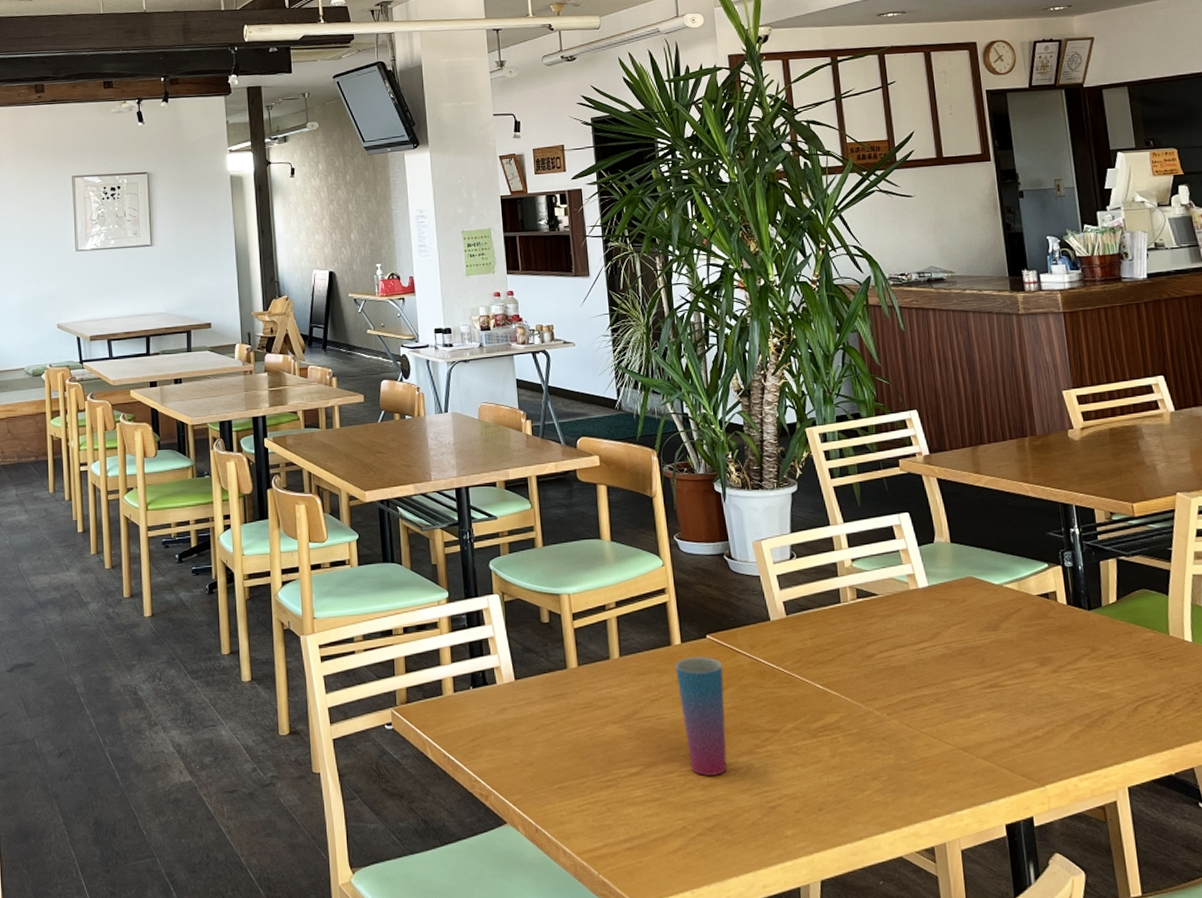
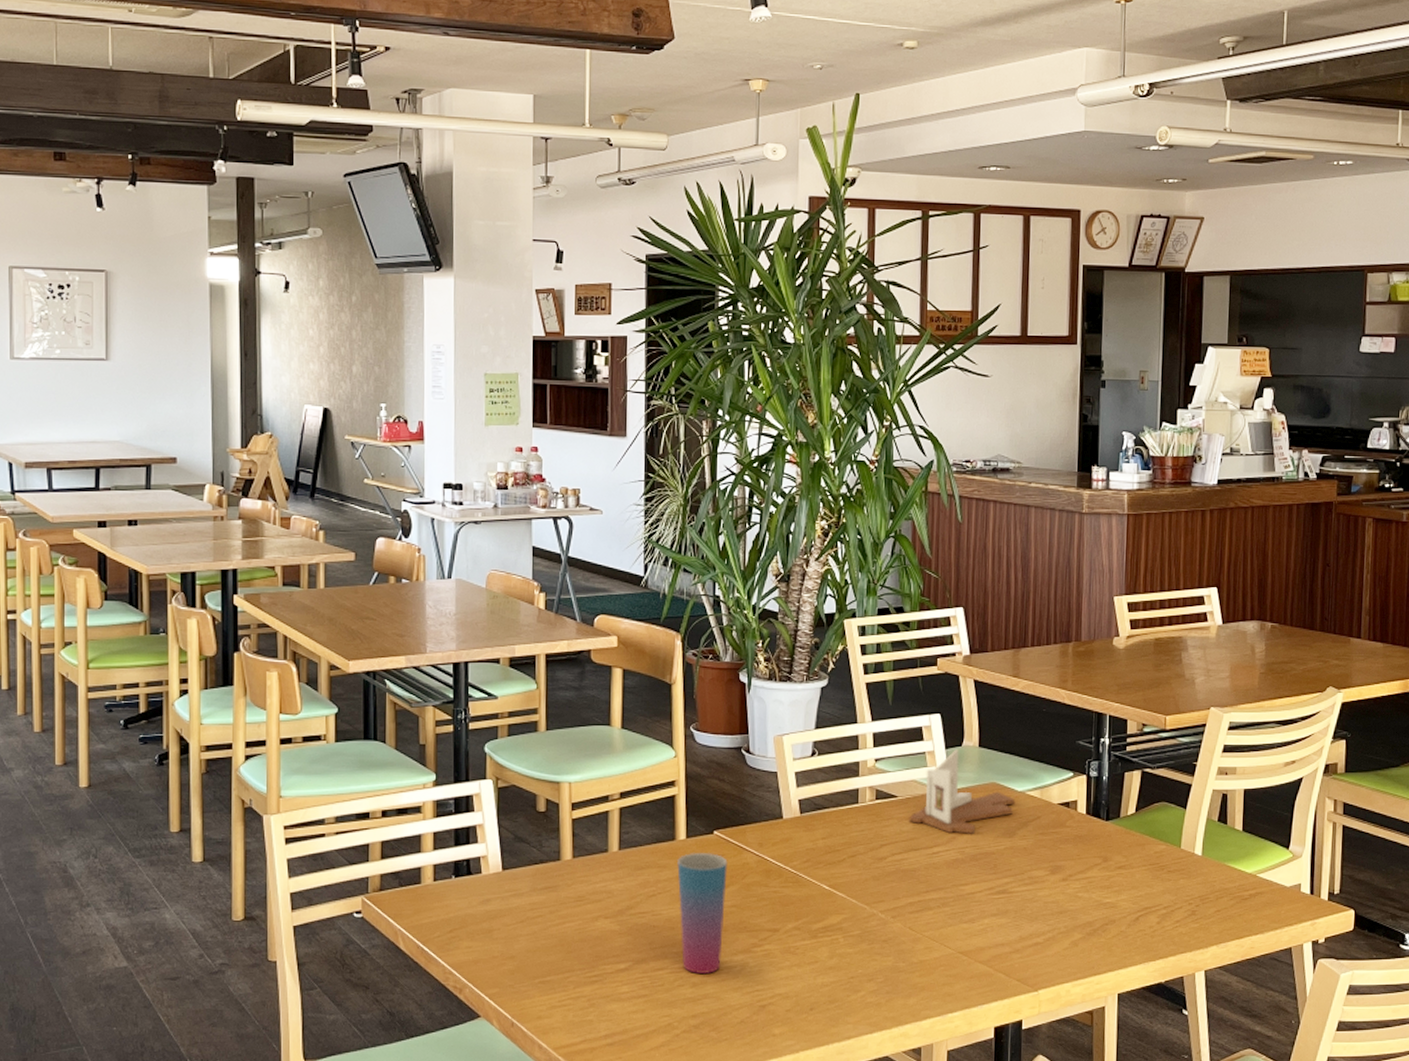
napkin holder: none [891,546,994,629] -> present [909,749,1016,834]

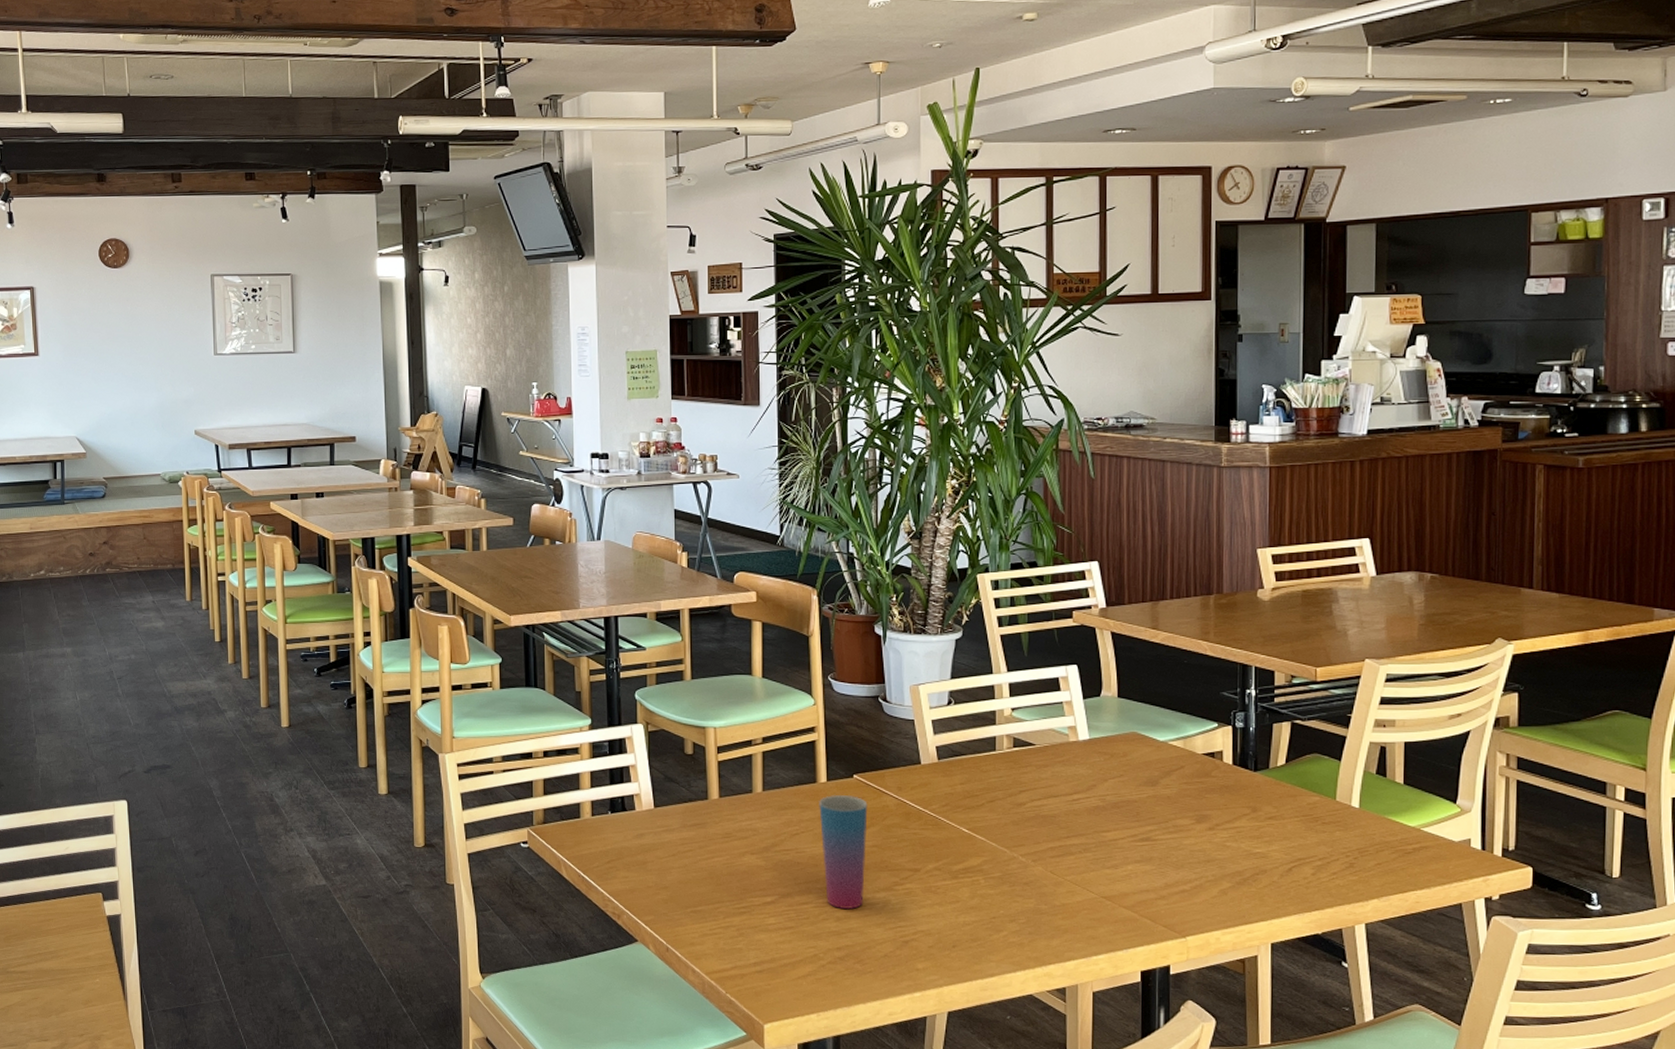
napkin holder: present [909,749,1016,834] -> none [1047,699,1157,782]

